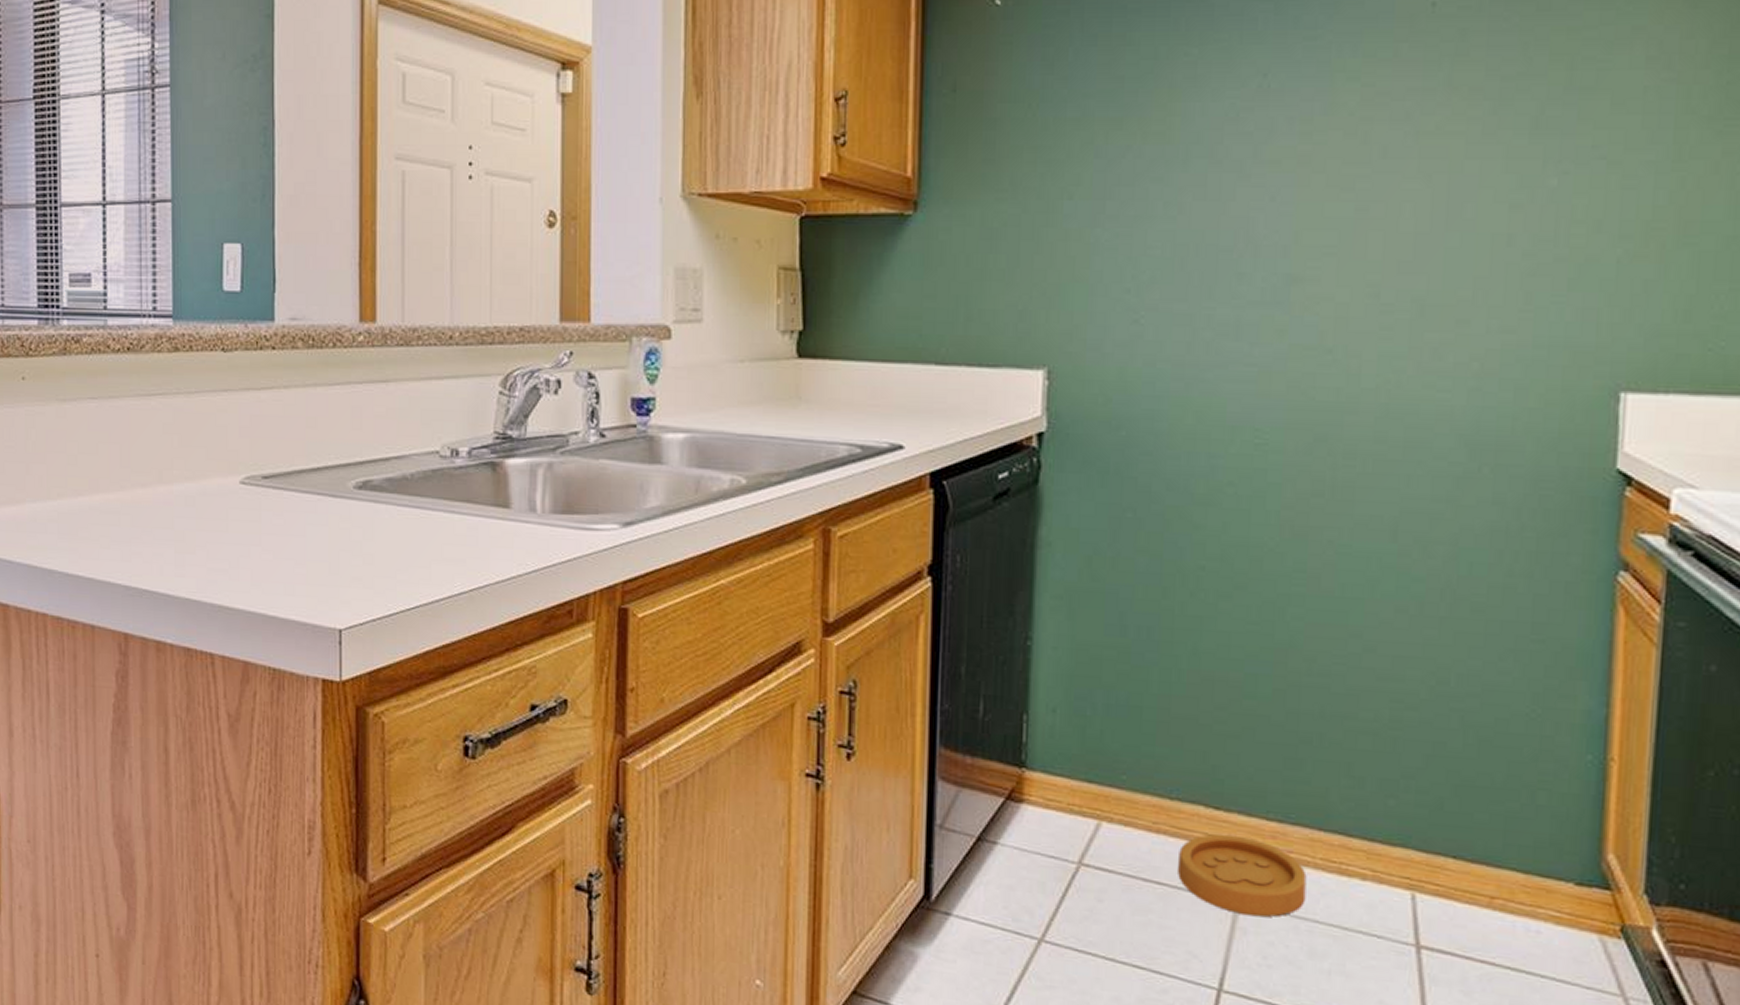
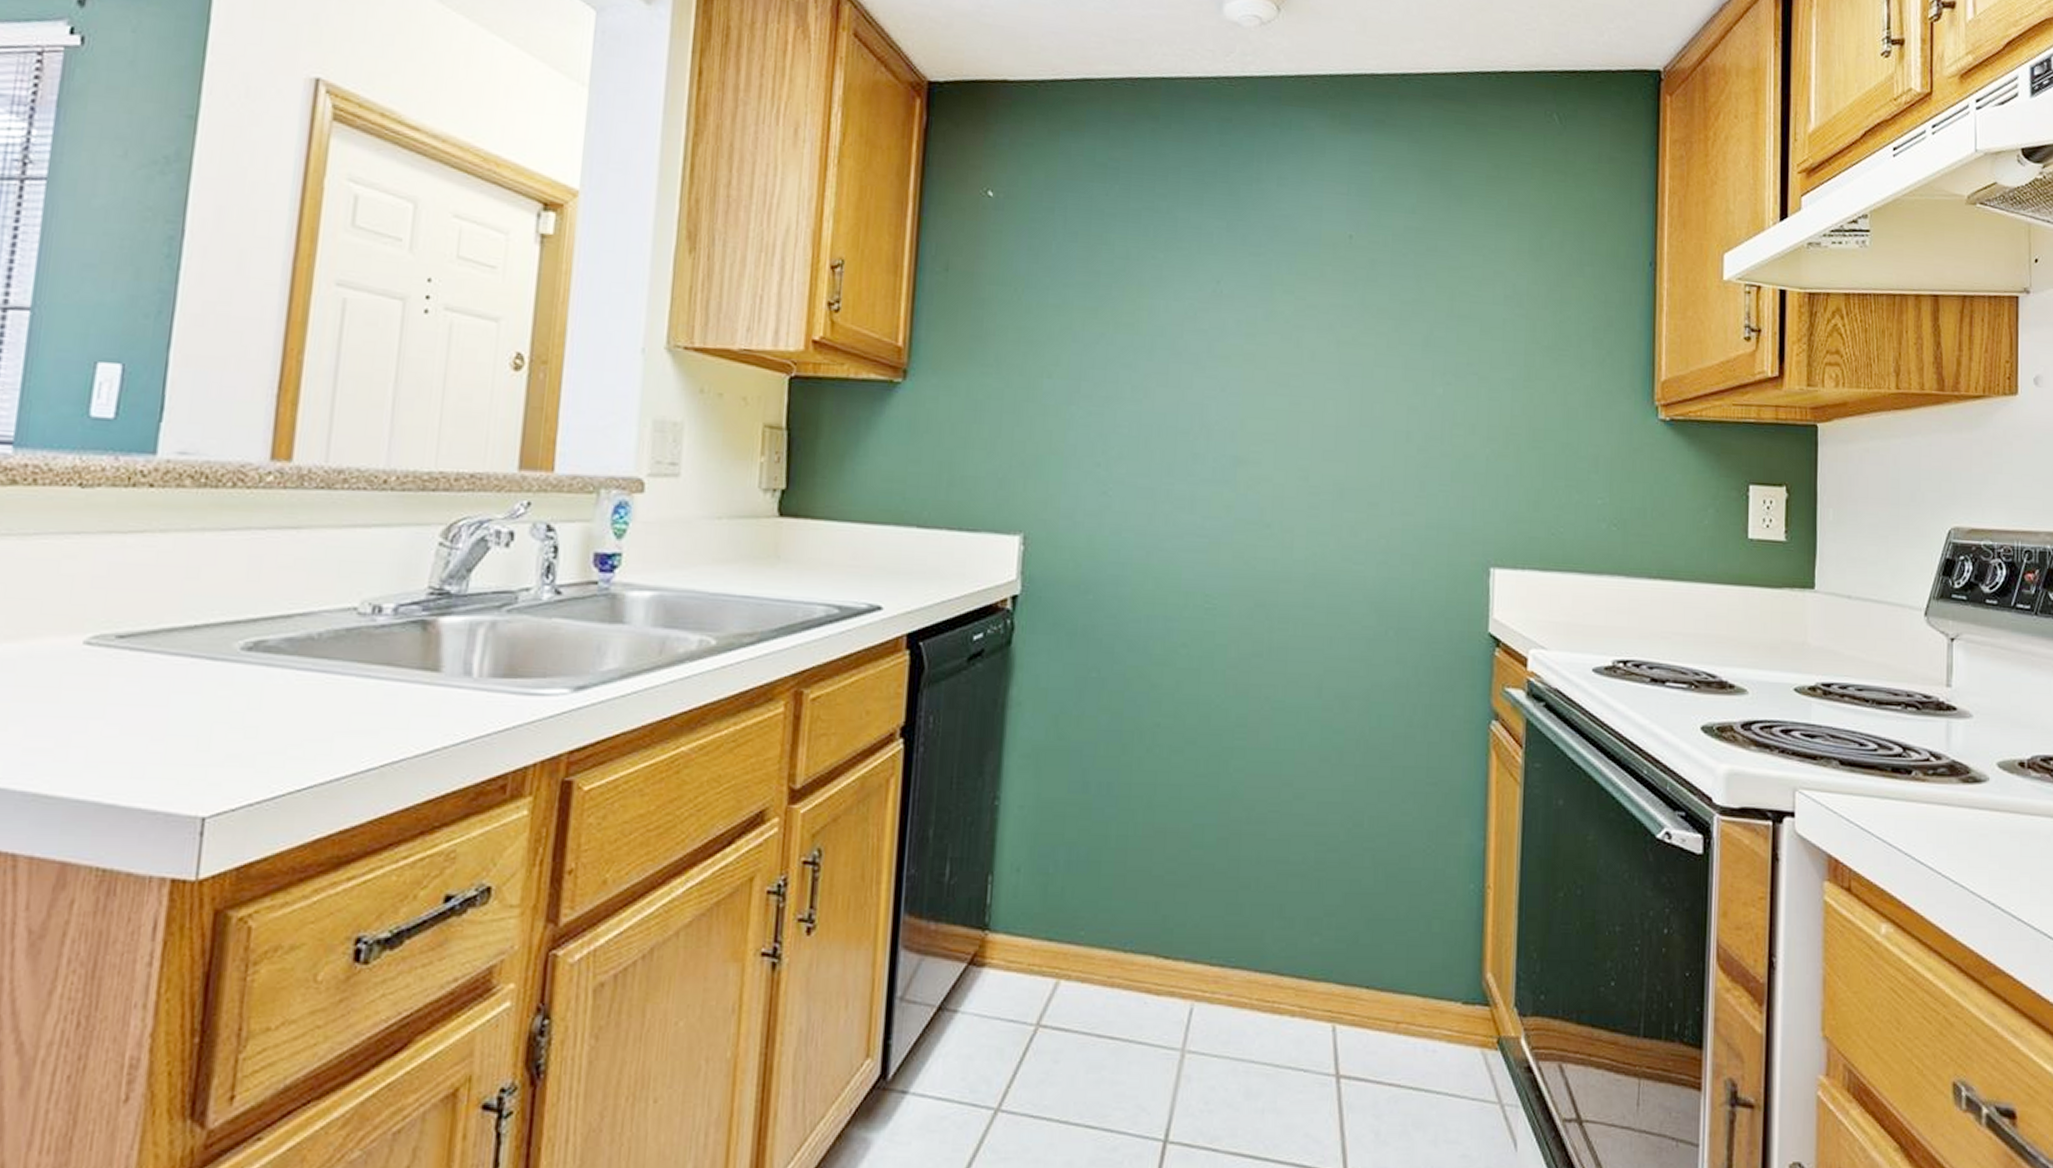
pet bowl: present [1178,834,1307,917] -> none [1130,983,1244,1063]

